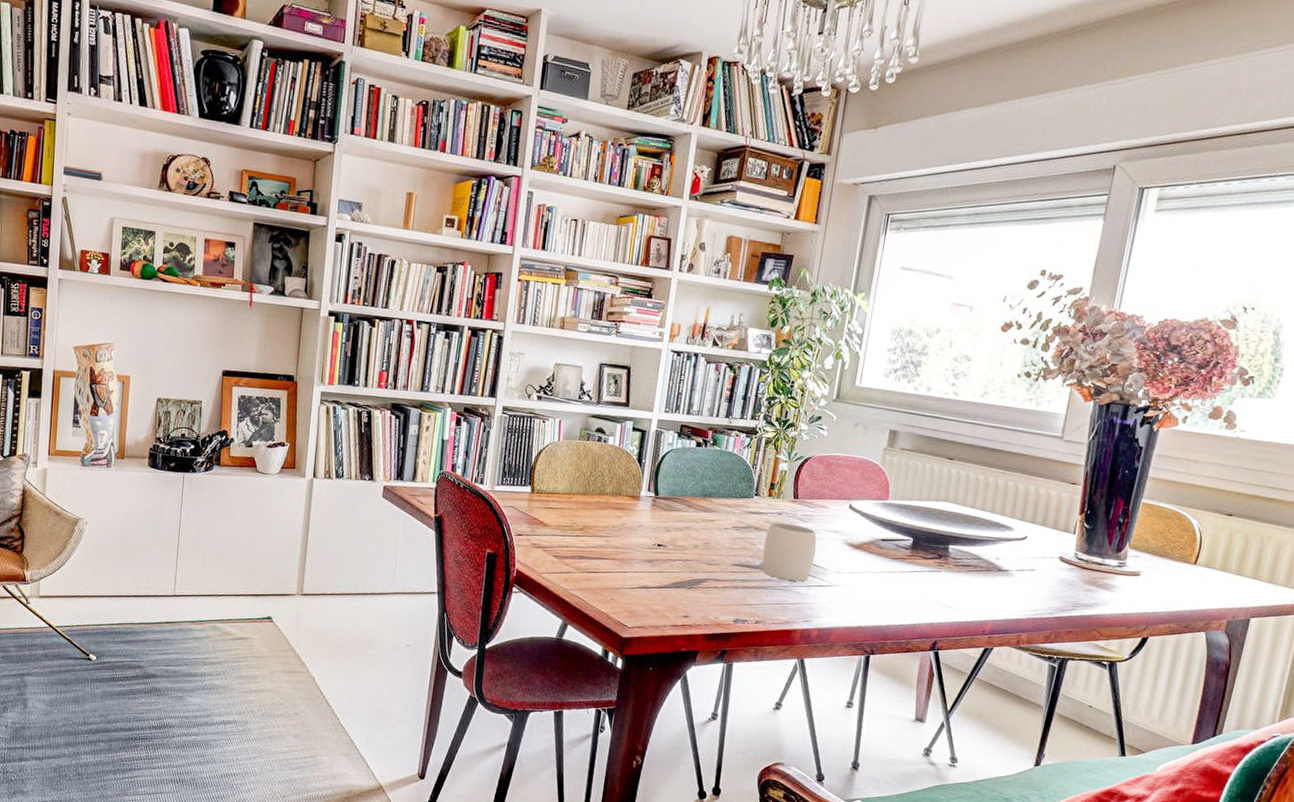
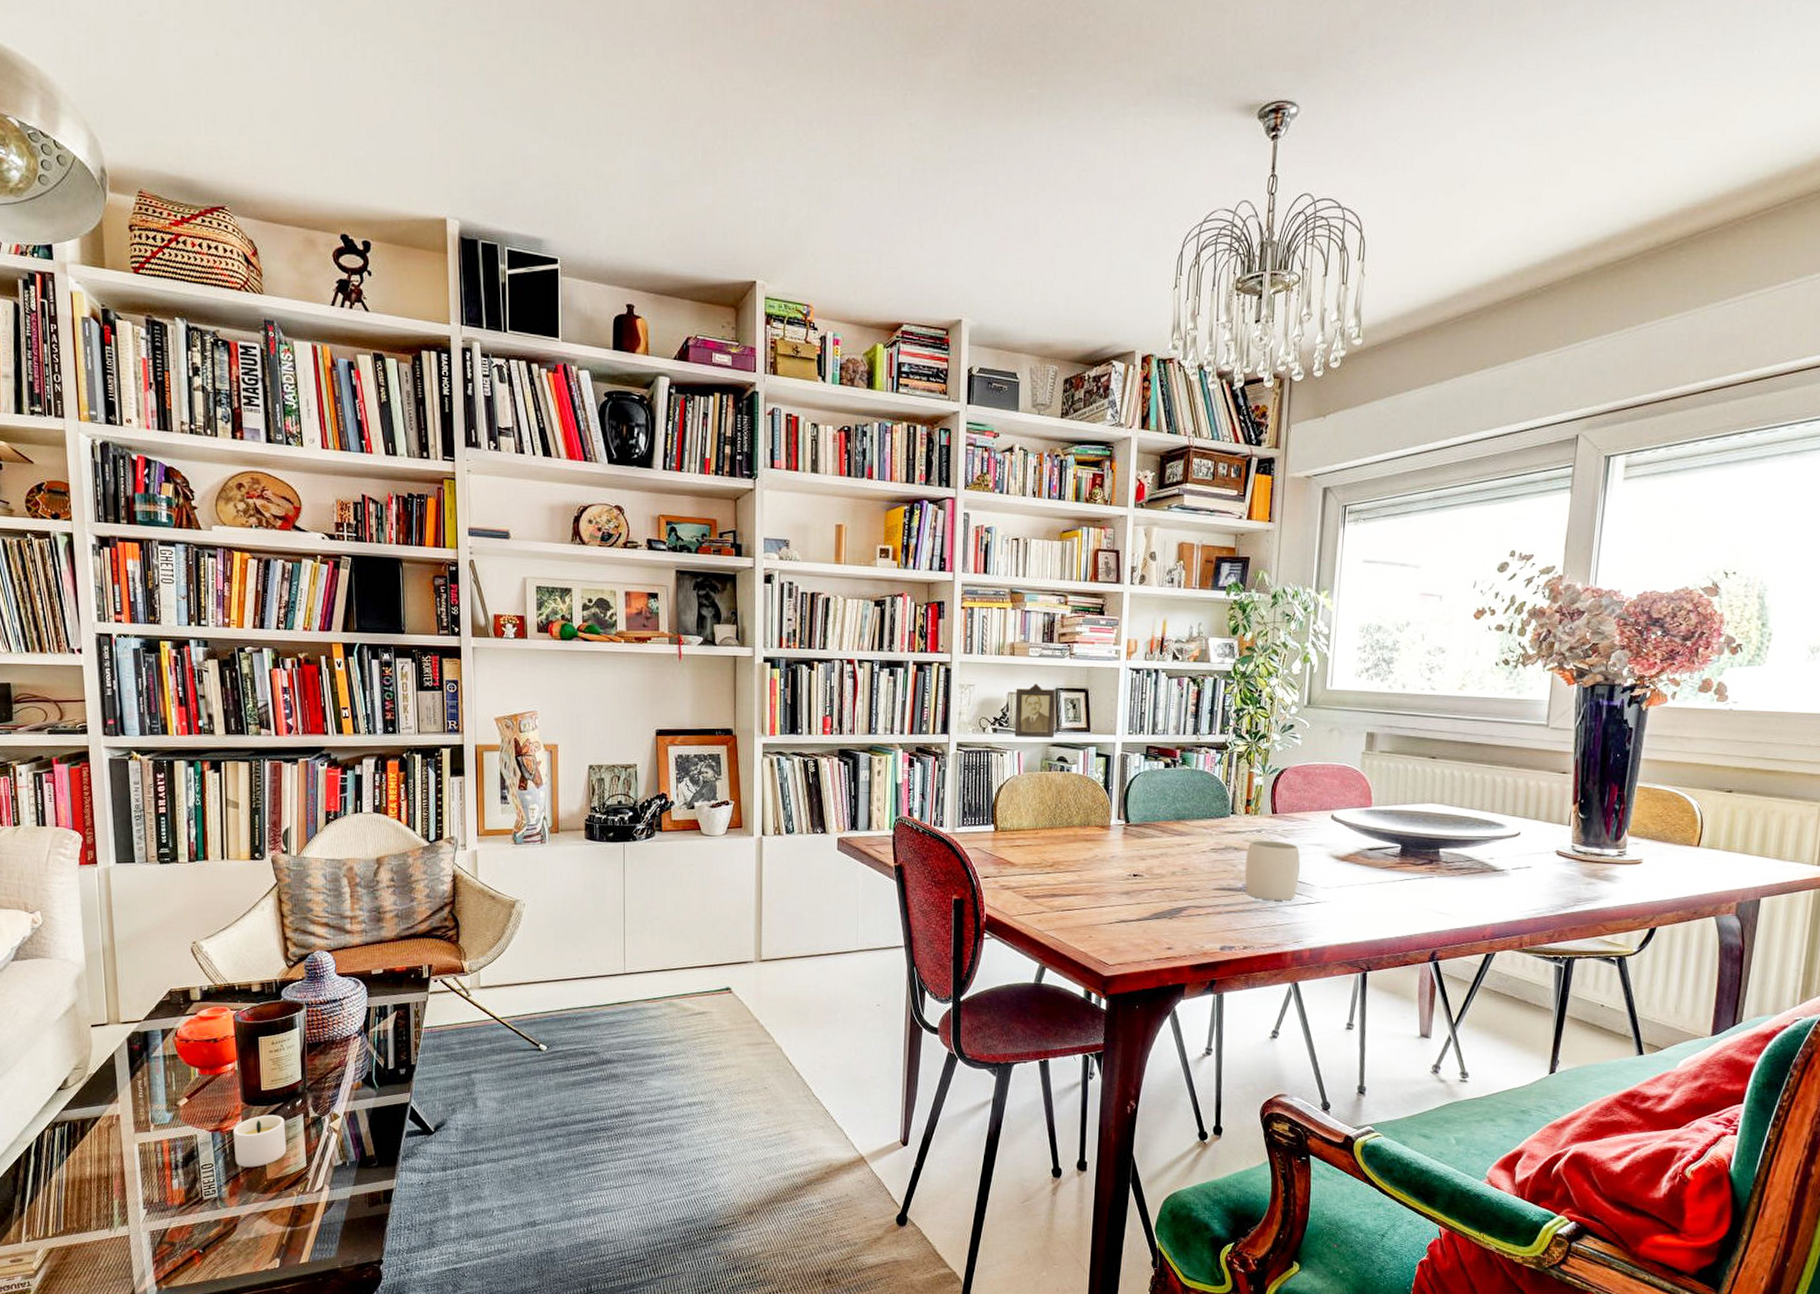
photo frame: none [557,357,600,410] -> present [1014,684,1055,738]

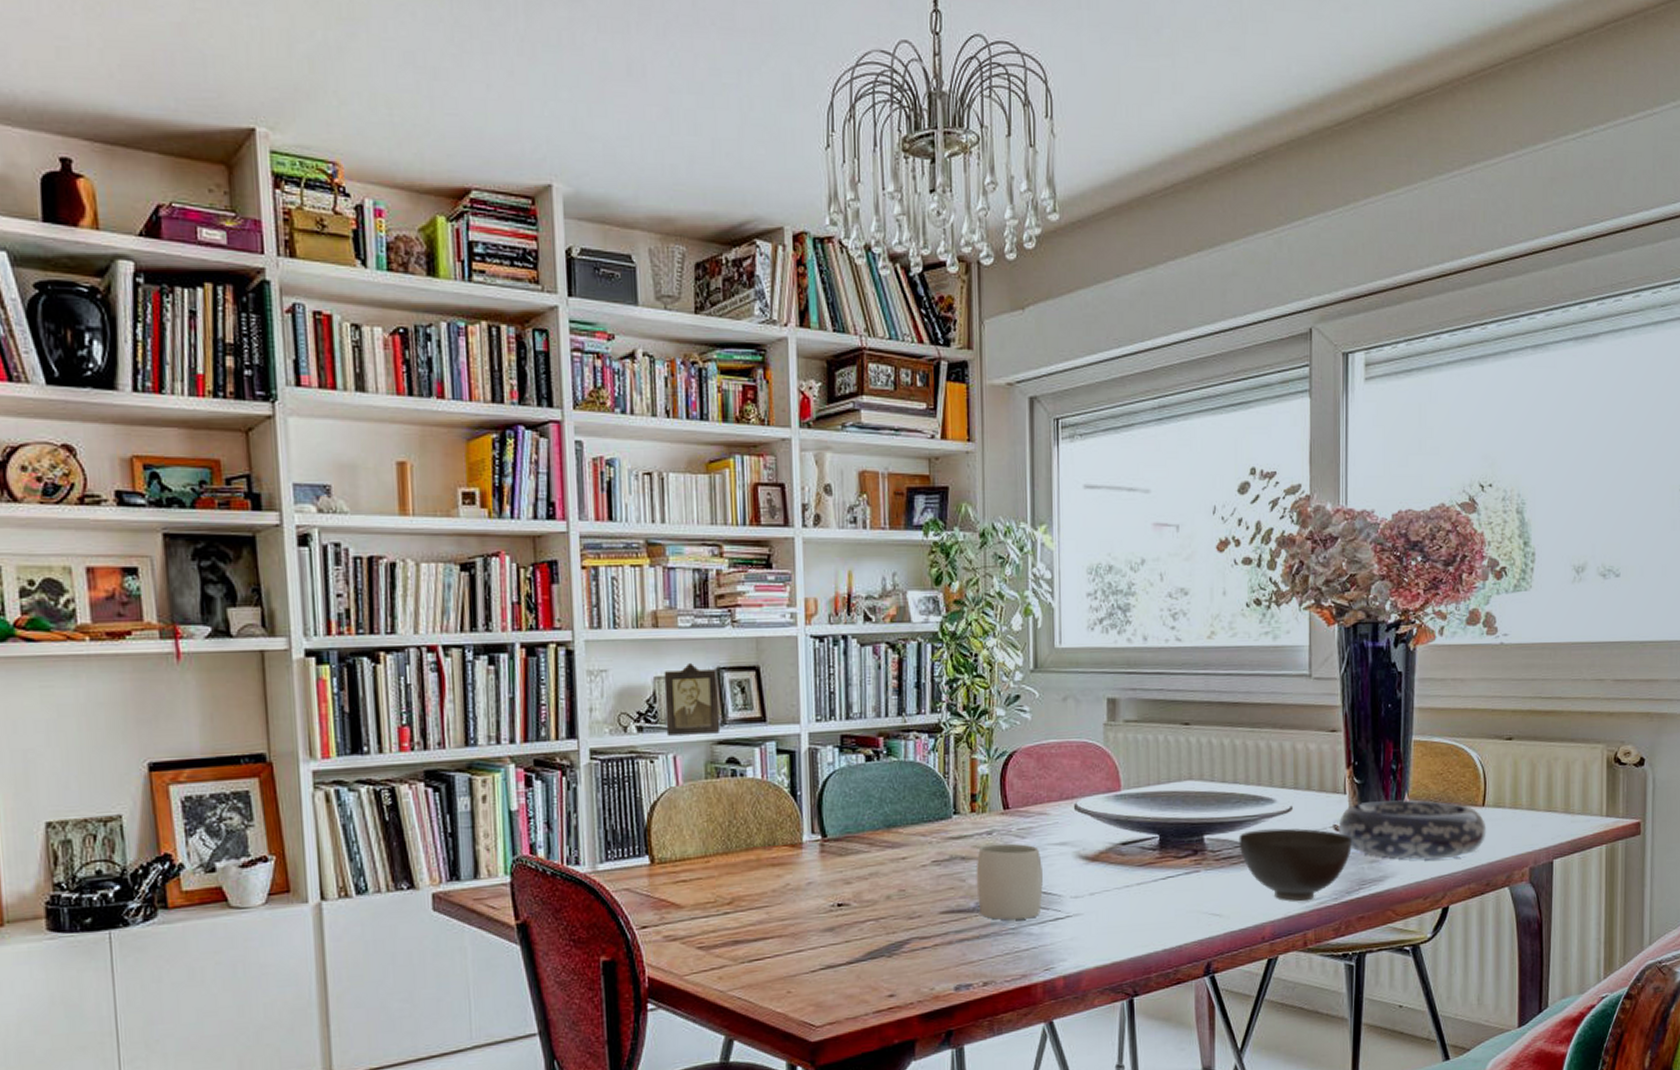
bowl: none [1470,848,1572,910] -> present [1239,828,1352,901]
decorative bowl: none [1560,834,1699,888] -> present [1338,800,1487,860]

